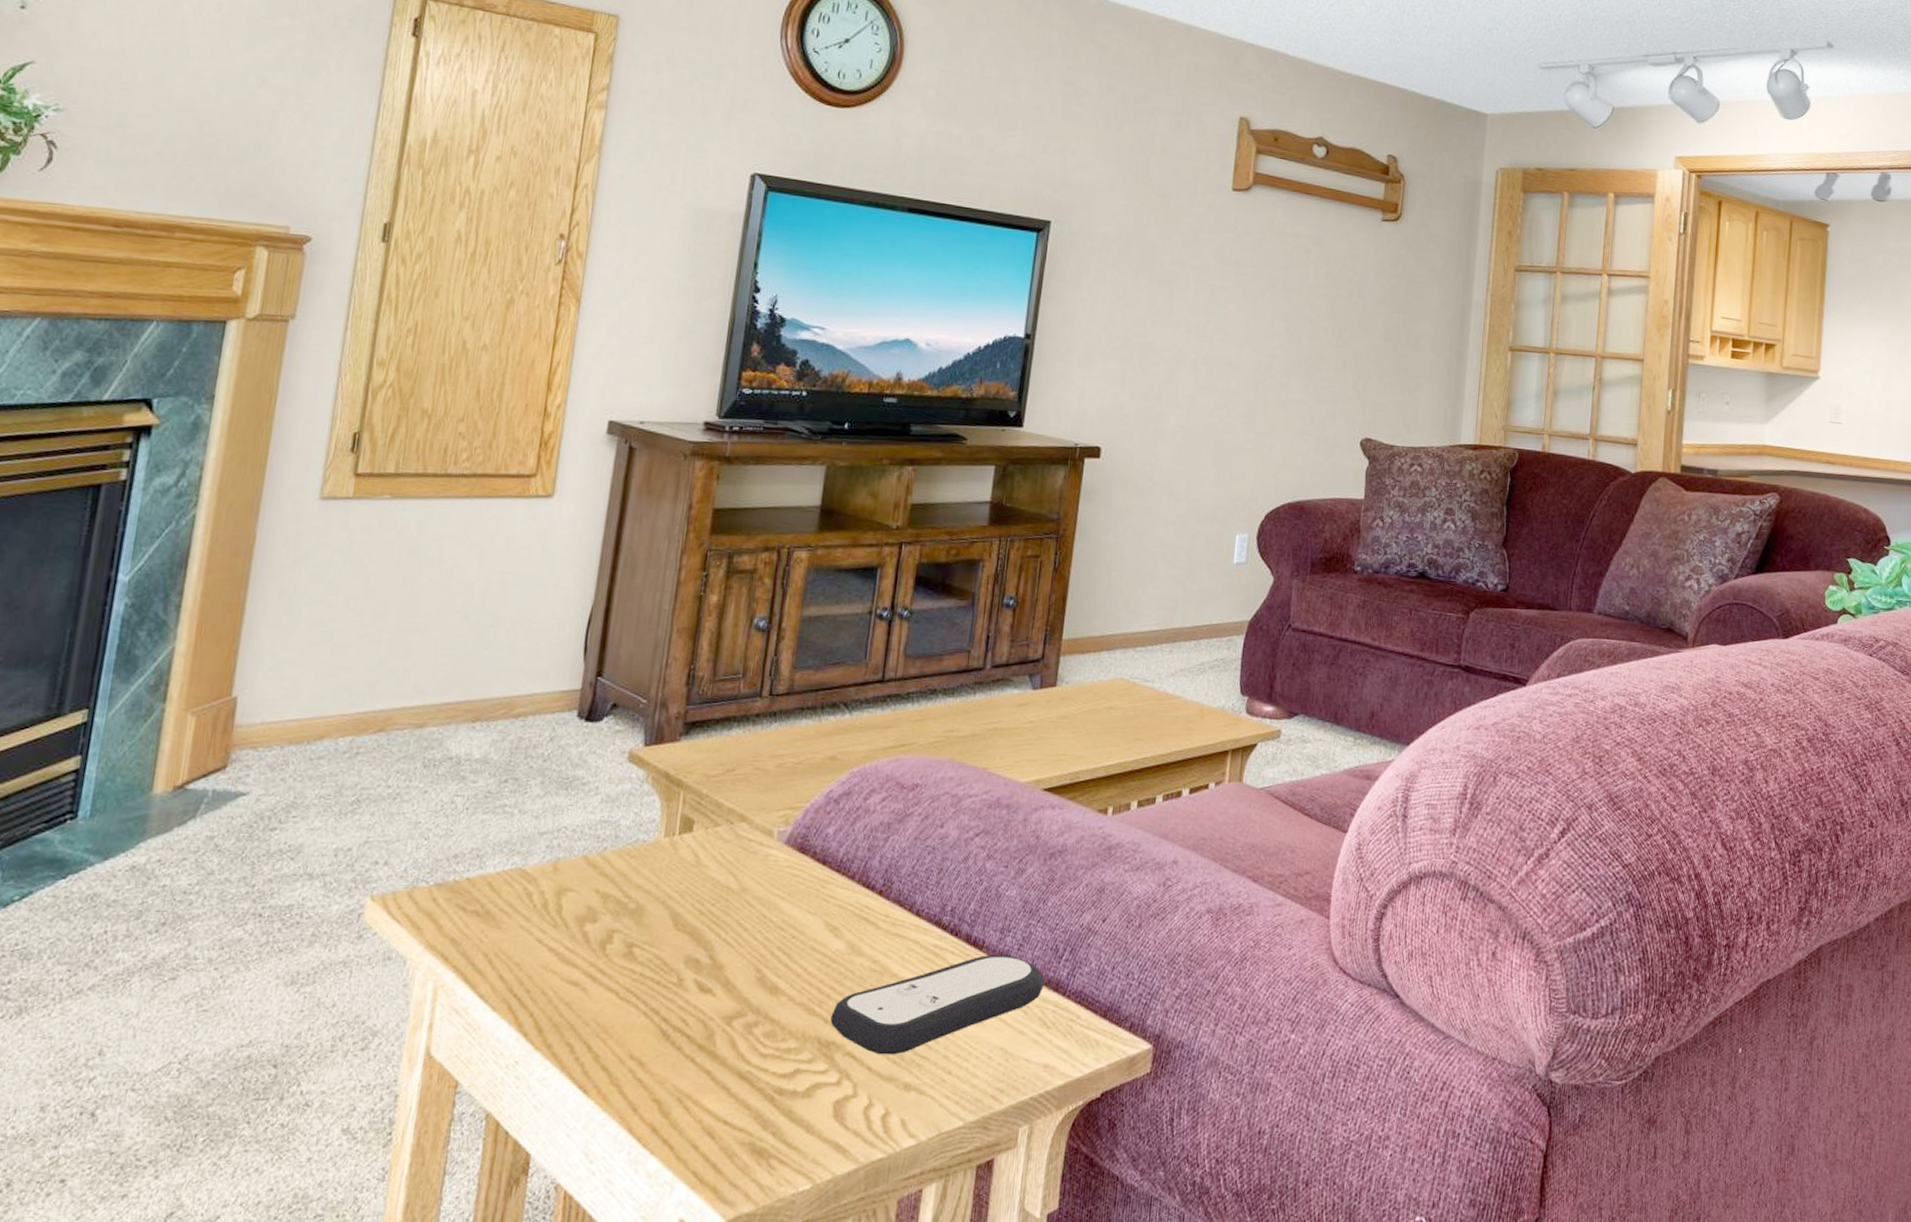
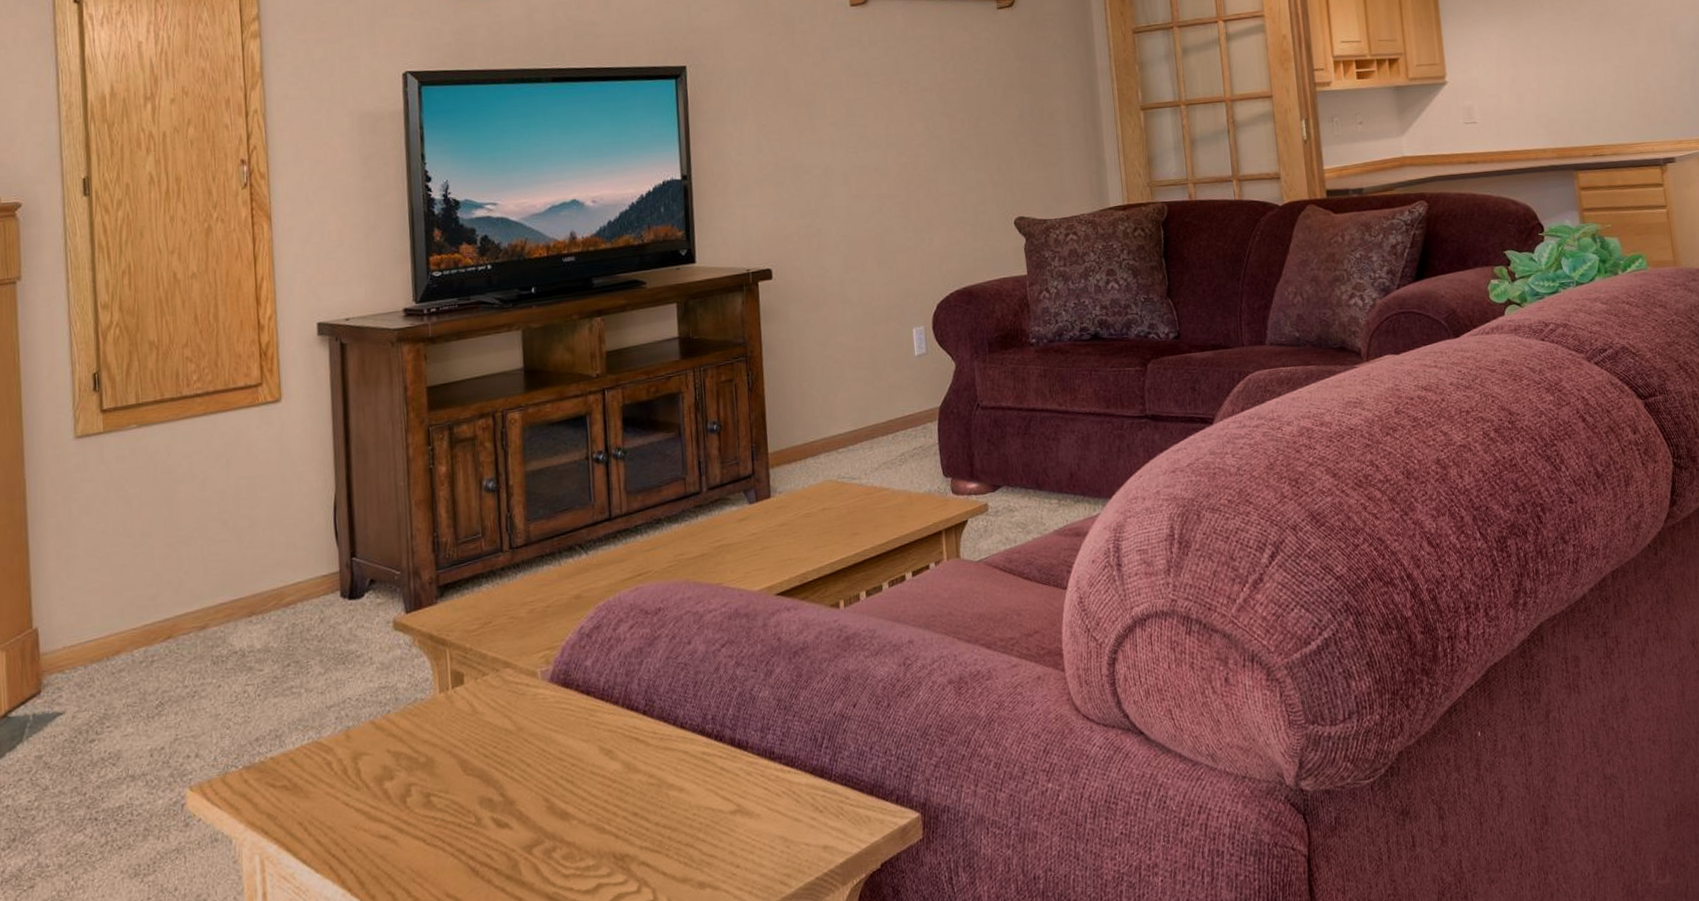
remote control: present [830,954,1045,1055] -> none [620,751,811,860]

